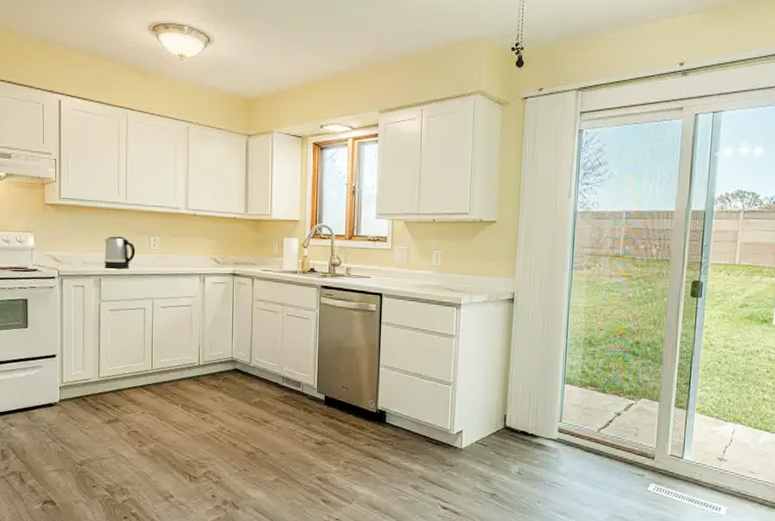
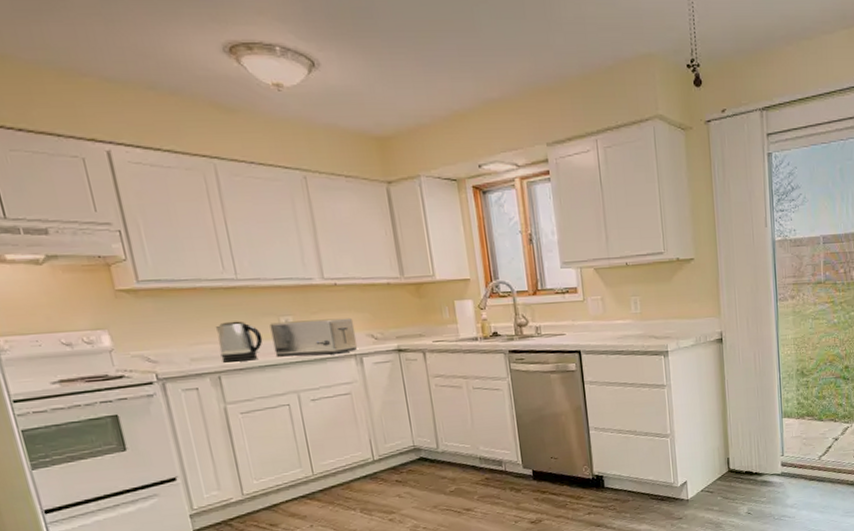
toaster: none [142,240,204,272] -> present [269,317,358,357]

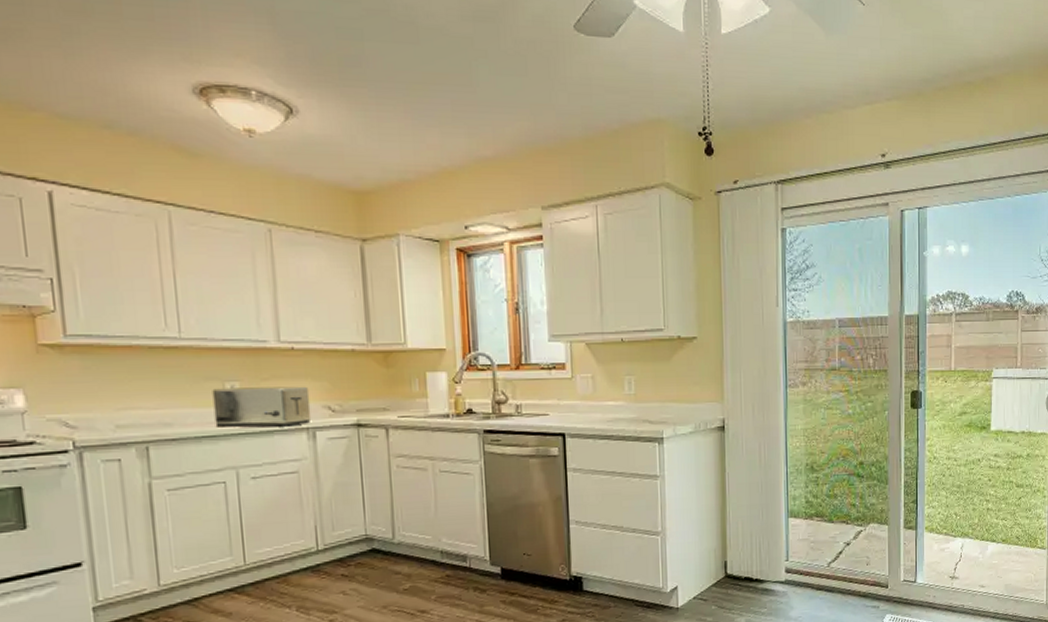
kettle: present [215,321,263,363] -> none [148,384,203,431]

